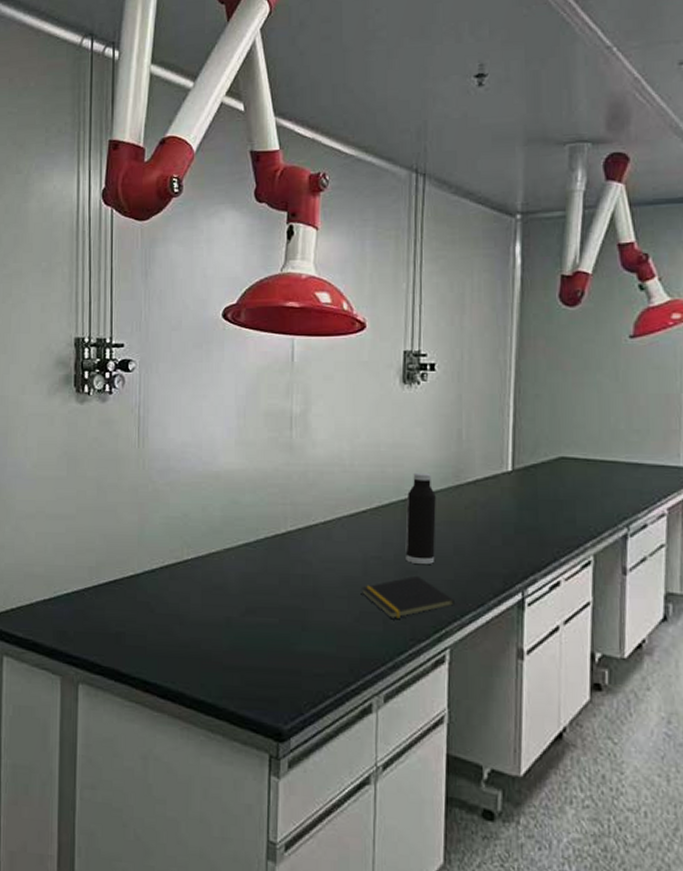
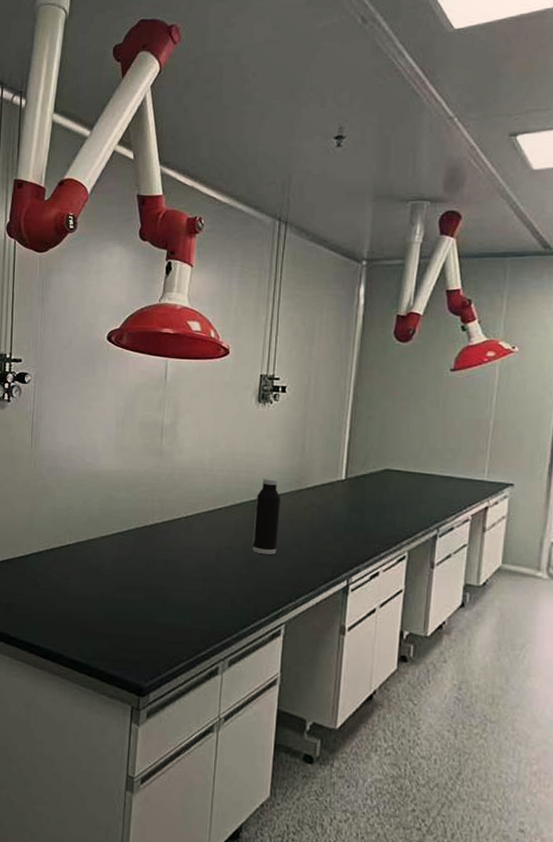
notepad: present [362,575,454,619] -> none [214,563,291,599]

